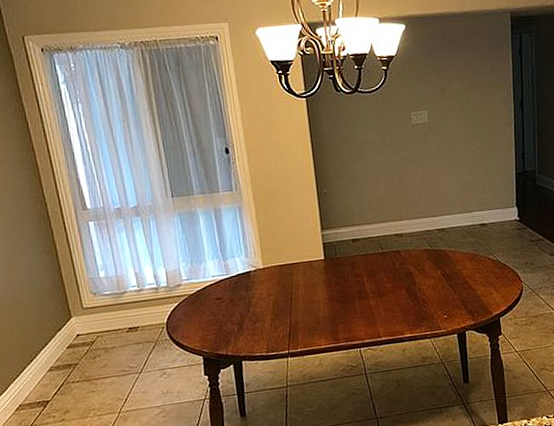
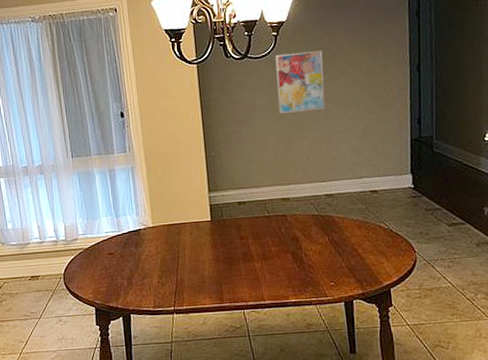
wall art: none [385,85,436,149] -> present [275,50,326,114]

